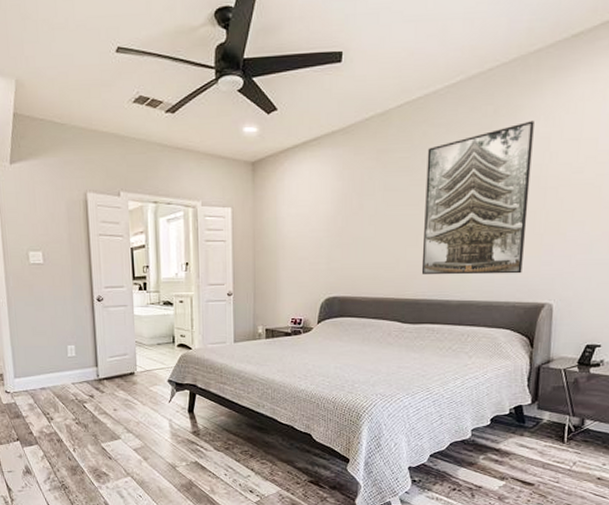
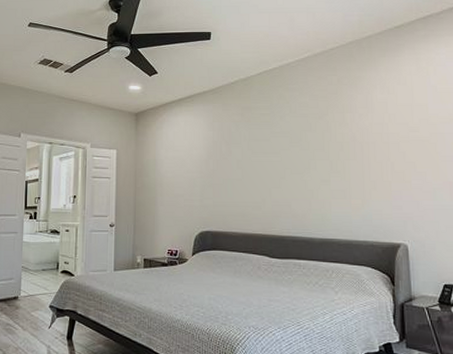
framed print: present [421,120,534,275] -> none [284,89,376,216]

